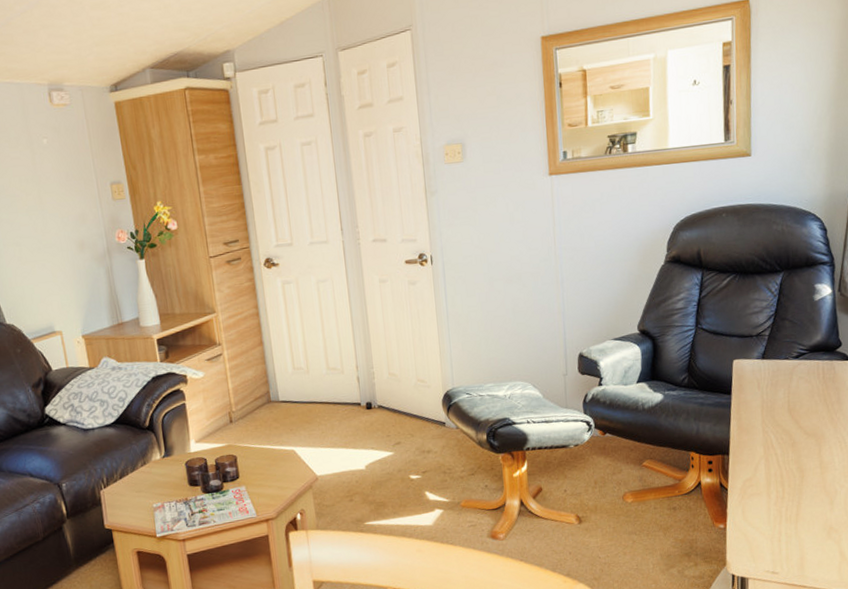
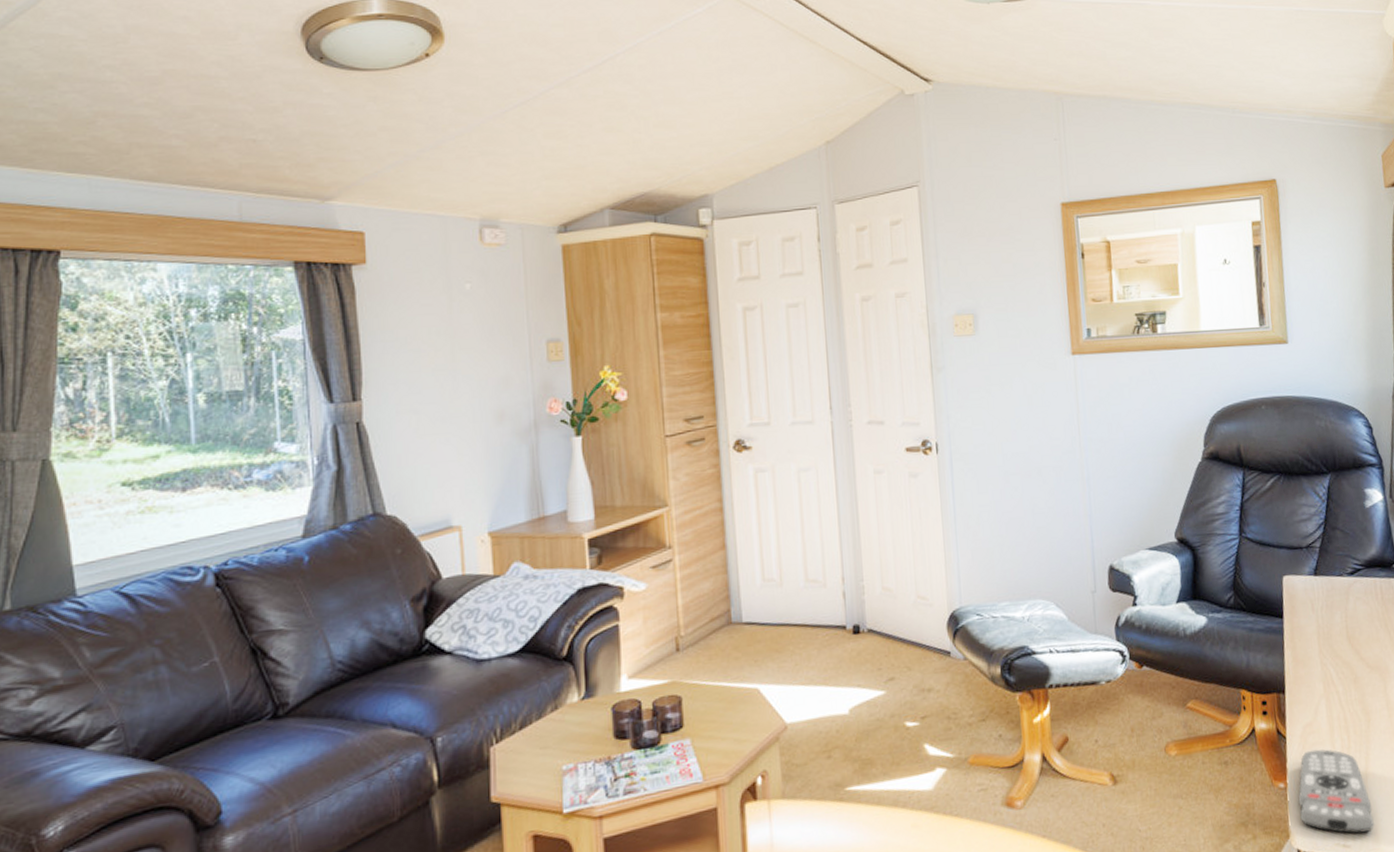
remote control: none [735,499,801,564] -> present [1298,749,1374,834]

